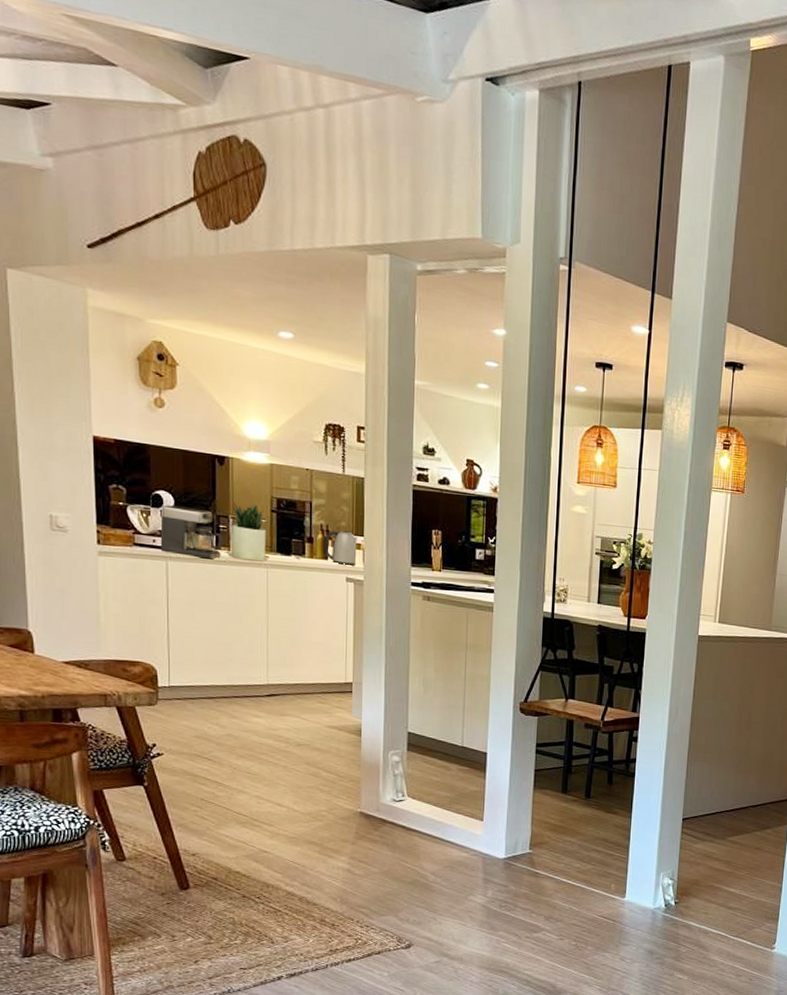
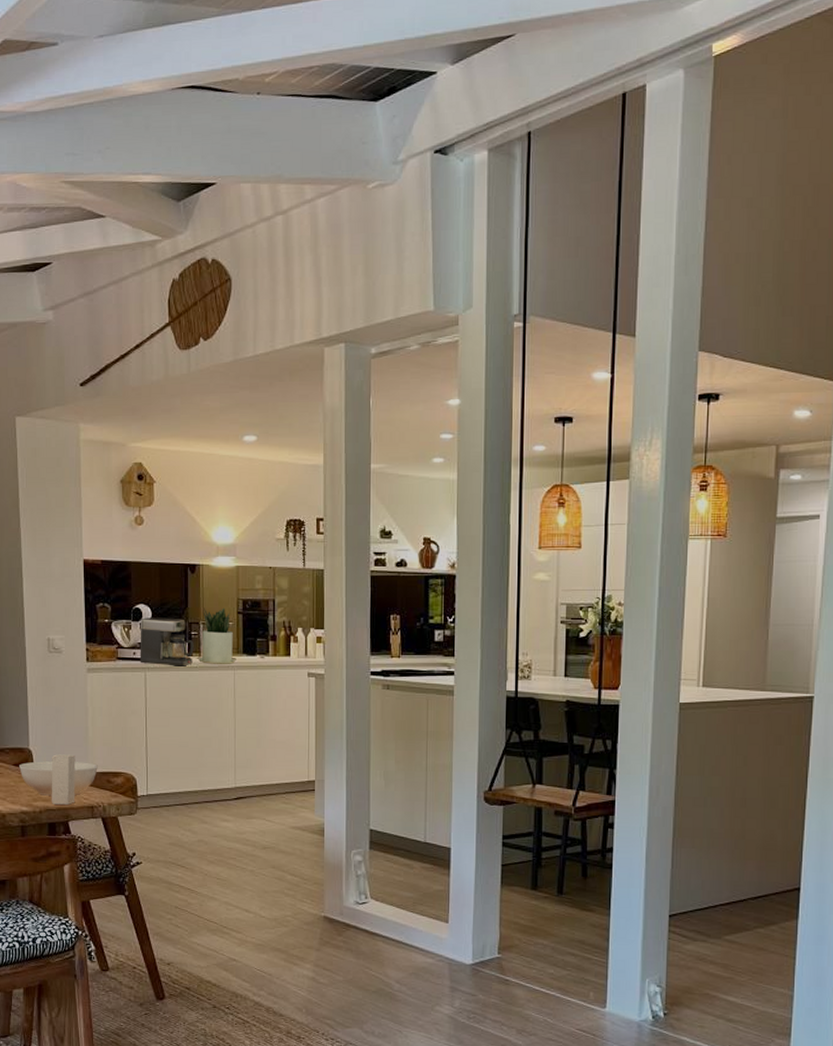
bowl: none [16,644,112,682] -> present [19,761,98,796]
candle: none [55,638,85,691] -> present [51,754,76,805]
kettle: present [324,530,357,567] -> none [287,624,318,661]

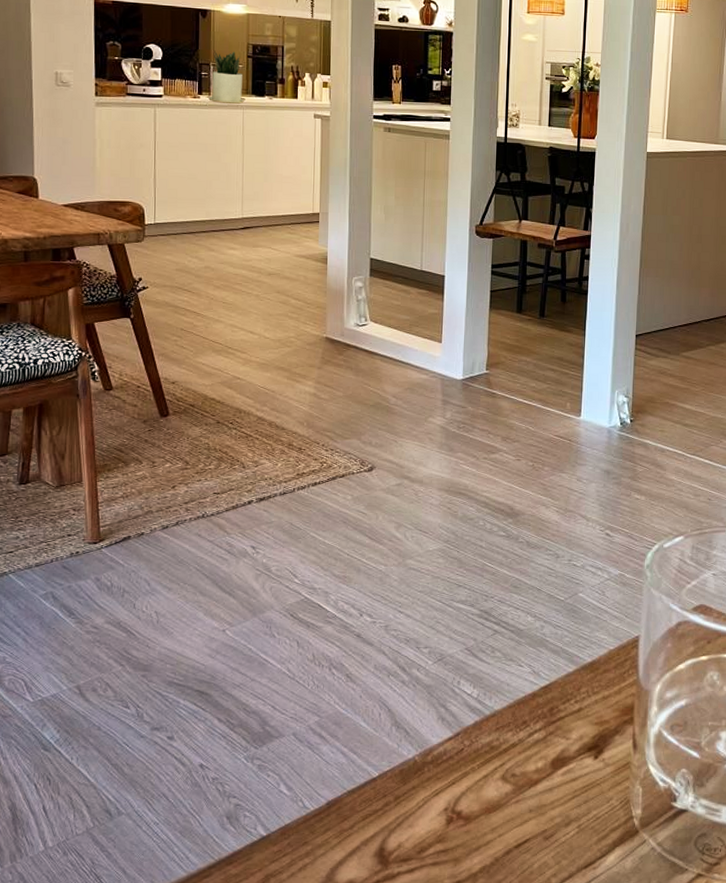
bowl: present [19,761,98,796] -> none [23,189,105,223]
candle: present [51,754,76,805] -> none [56,183,82,232]
coffee maker: present [140,616,194,666] -> none [149,56,204,104]

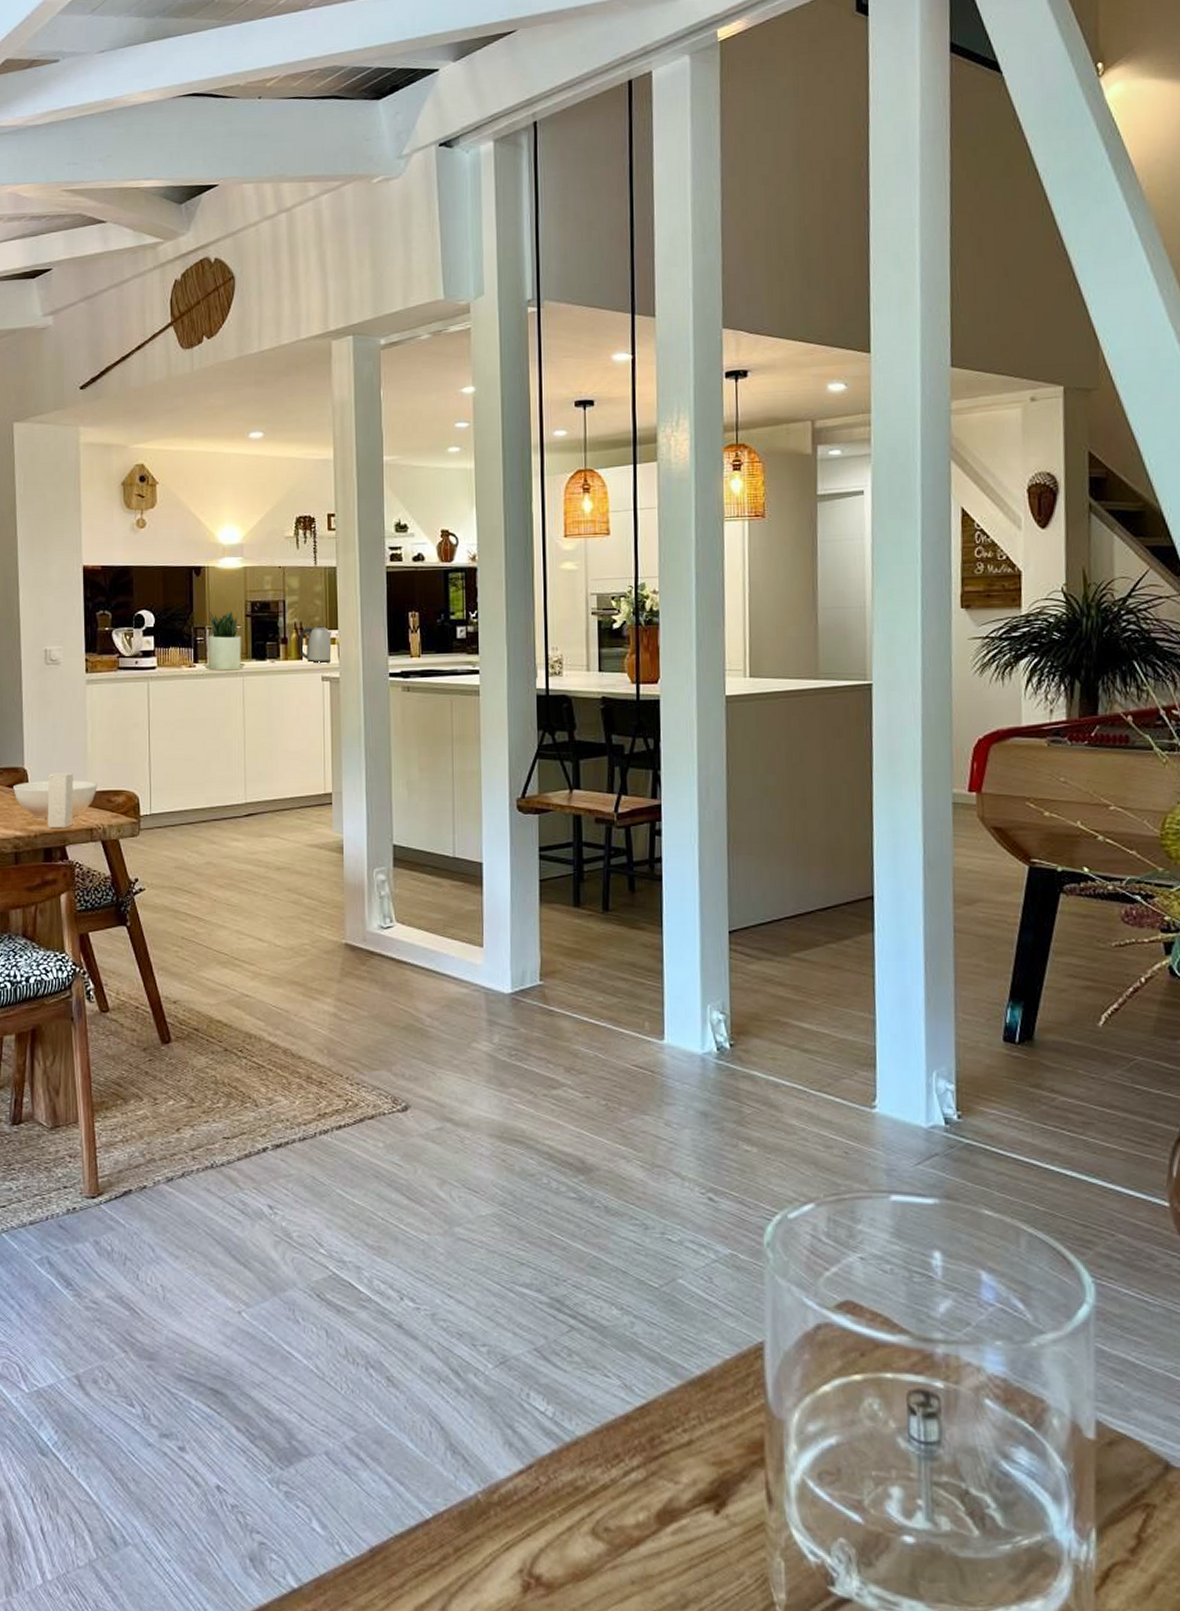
bowl: none [23,189,105,223] -> present [13,780,98,818]
candle: none [56,183,82,232] -> present [47,773,74,828]
kettle: none [294,70,324,104] -> present [298,625,332,664]

